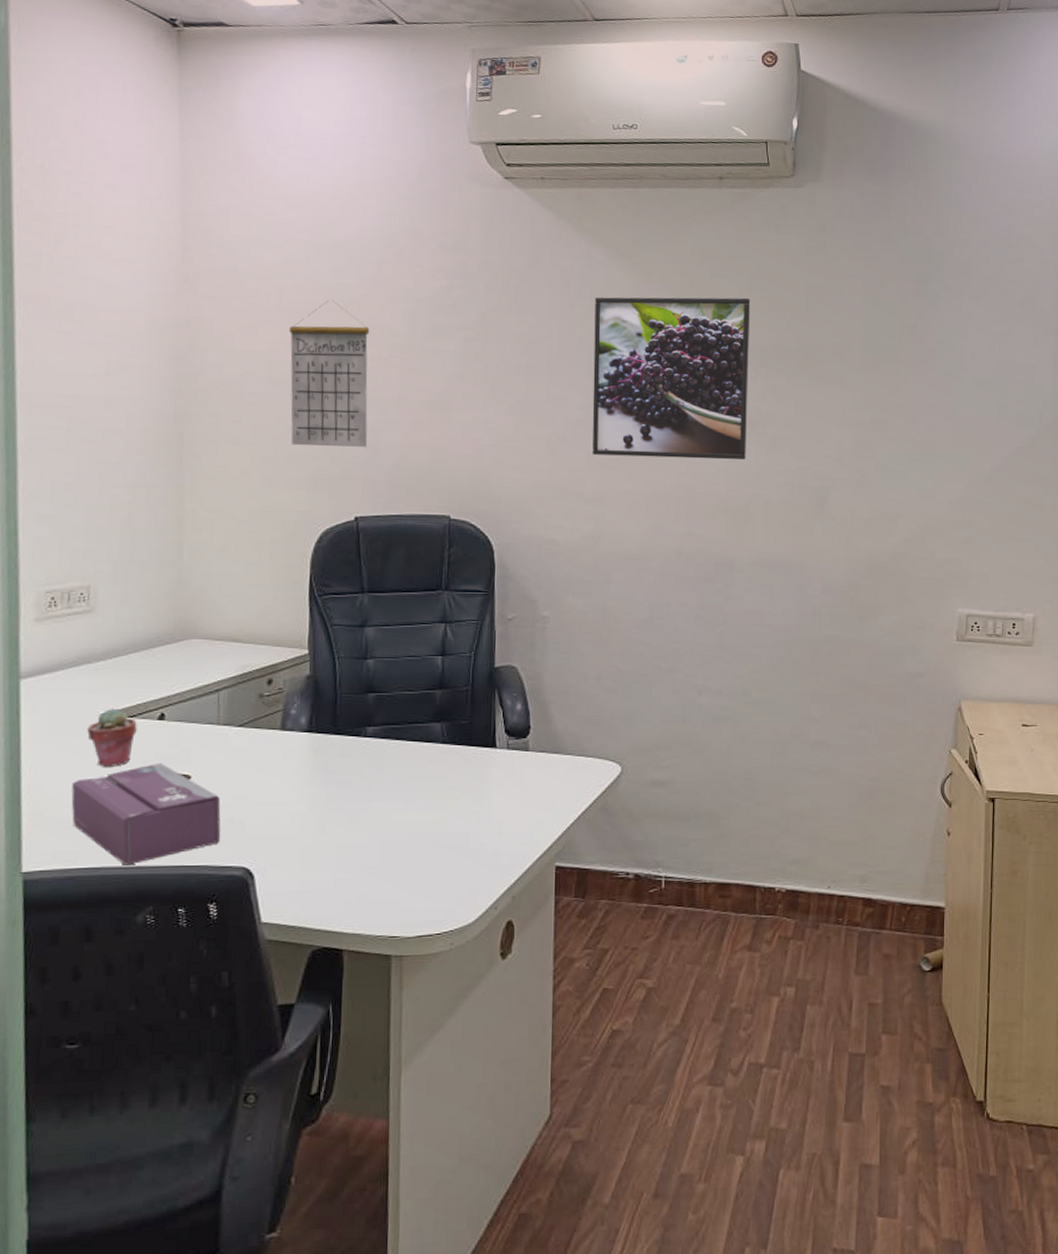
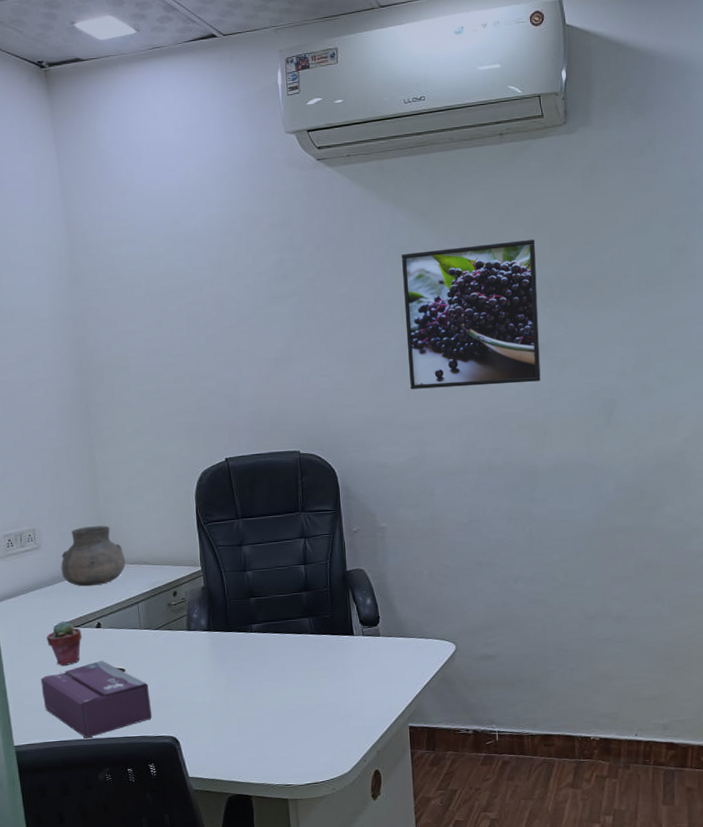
vase: none [119,588,208,665] -> present [61,525,125,587]
calendar: present [288,299,370,447] -> none [158,281,229,405]

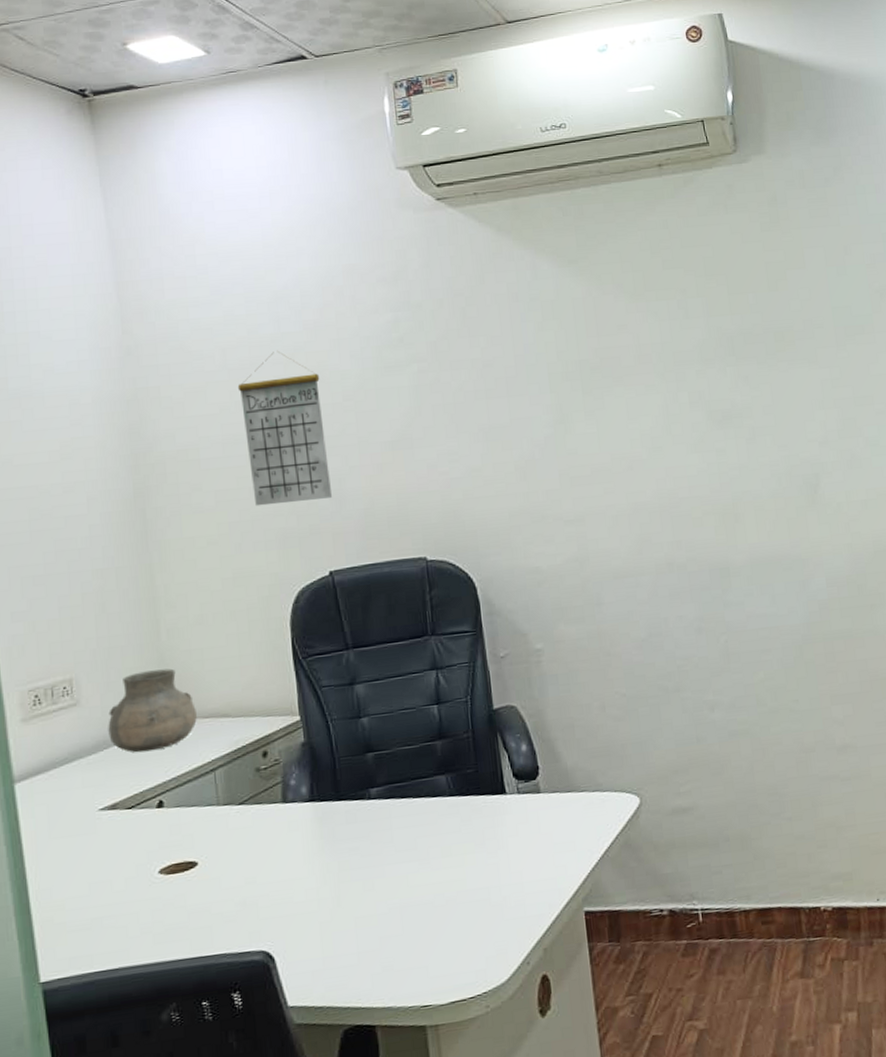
tissue box: present [41,660,153,738] -> none [79,851,236,964]
potted succulent: present [46,621,82,666] -> none [87,801,137,864]
calendar: none [158,281,229,405] -> present [237,350,333,507]
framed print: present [402,239,541,389] -> none [546,286,727,473]

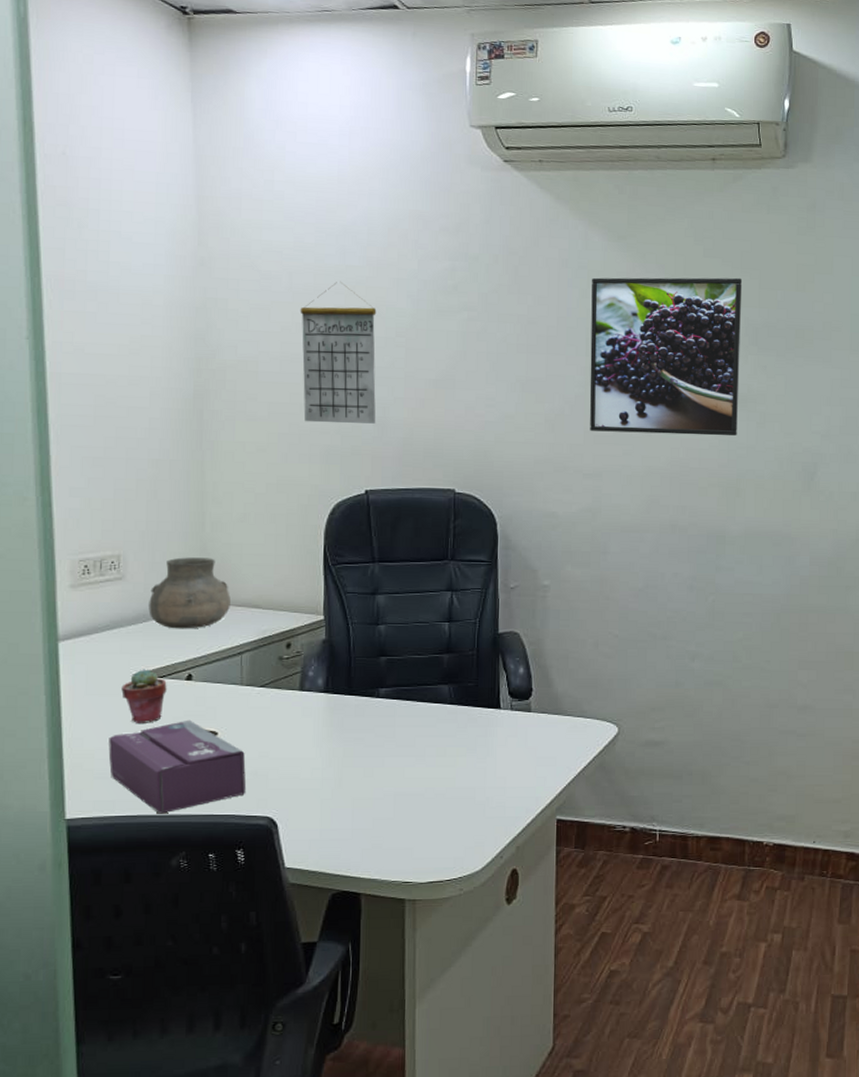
tissue box: none [79,851,236,964] -> present [108,719,247,814]
potted succulent: none [87,801,137,864] -> present [121,669,167,723]
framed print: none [546,286,727,473] -> present [589,277,743,436]

